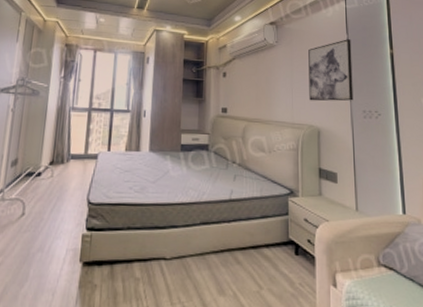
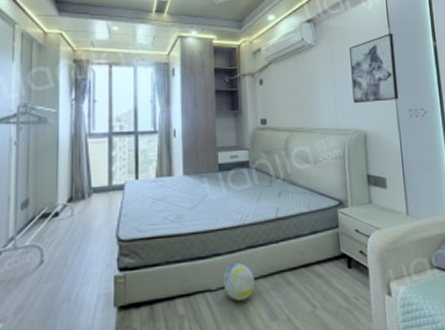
ball: none [177,236,207,272] -> present [223,263,255,301]

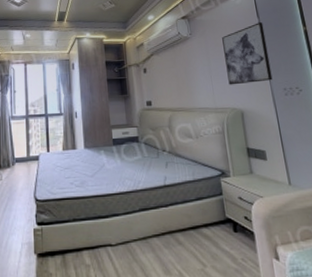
ball: present [223,263,255,301] -> none [121,223,149,255]

